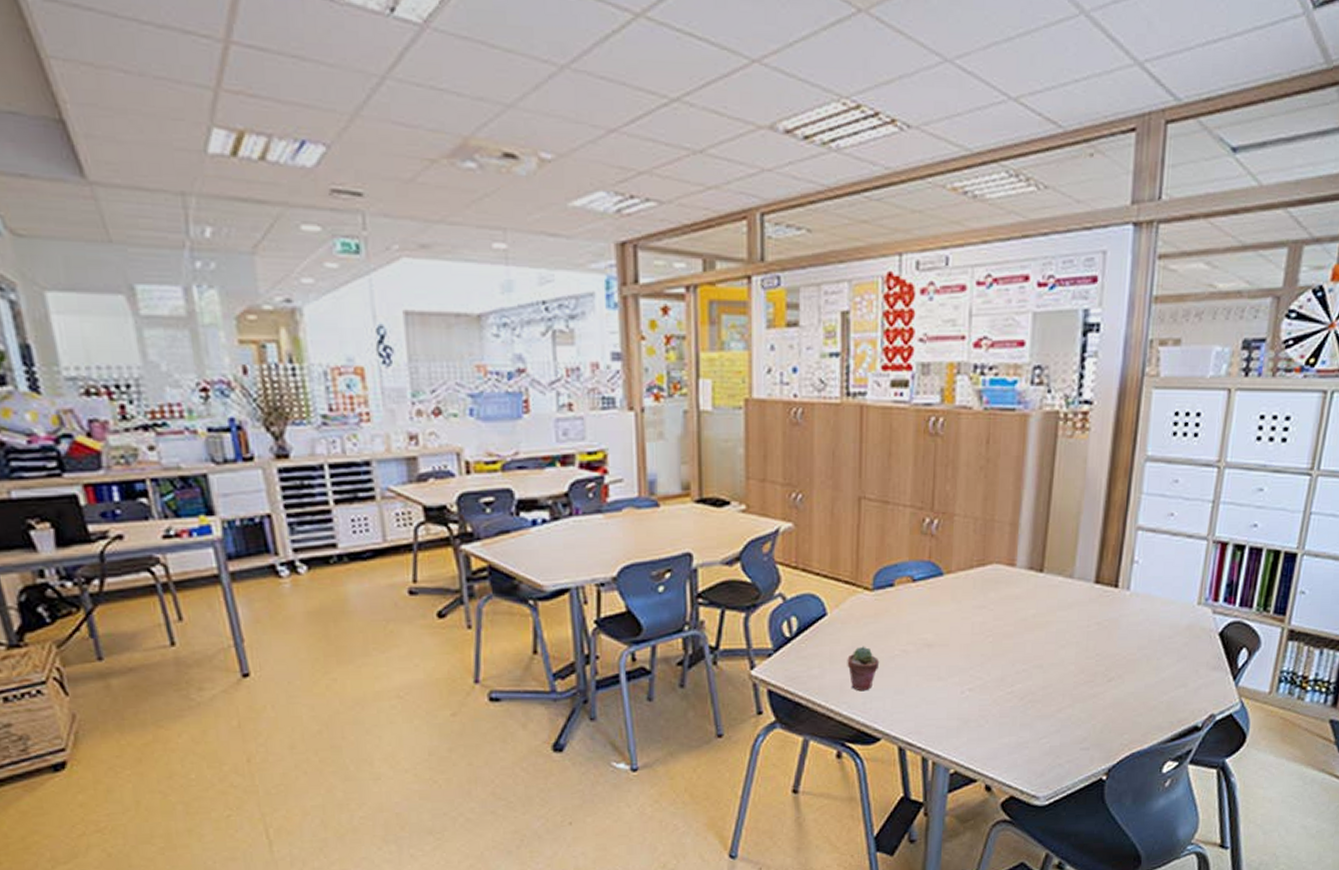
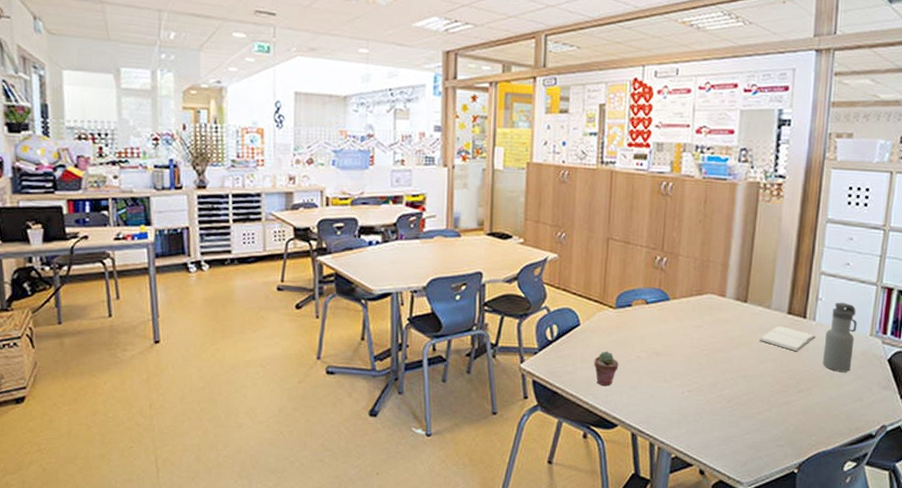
book: none [1059,599,1131,630] -> present [759,325,816,351]
water bottle: none [1139,564,1182,653] -> present [823,302,857,372]

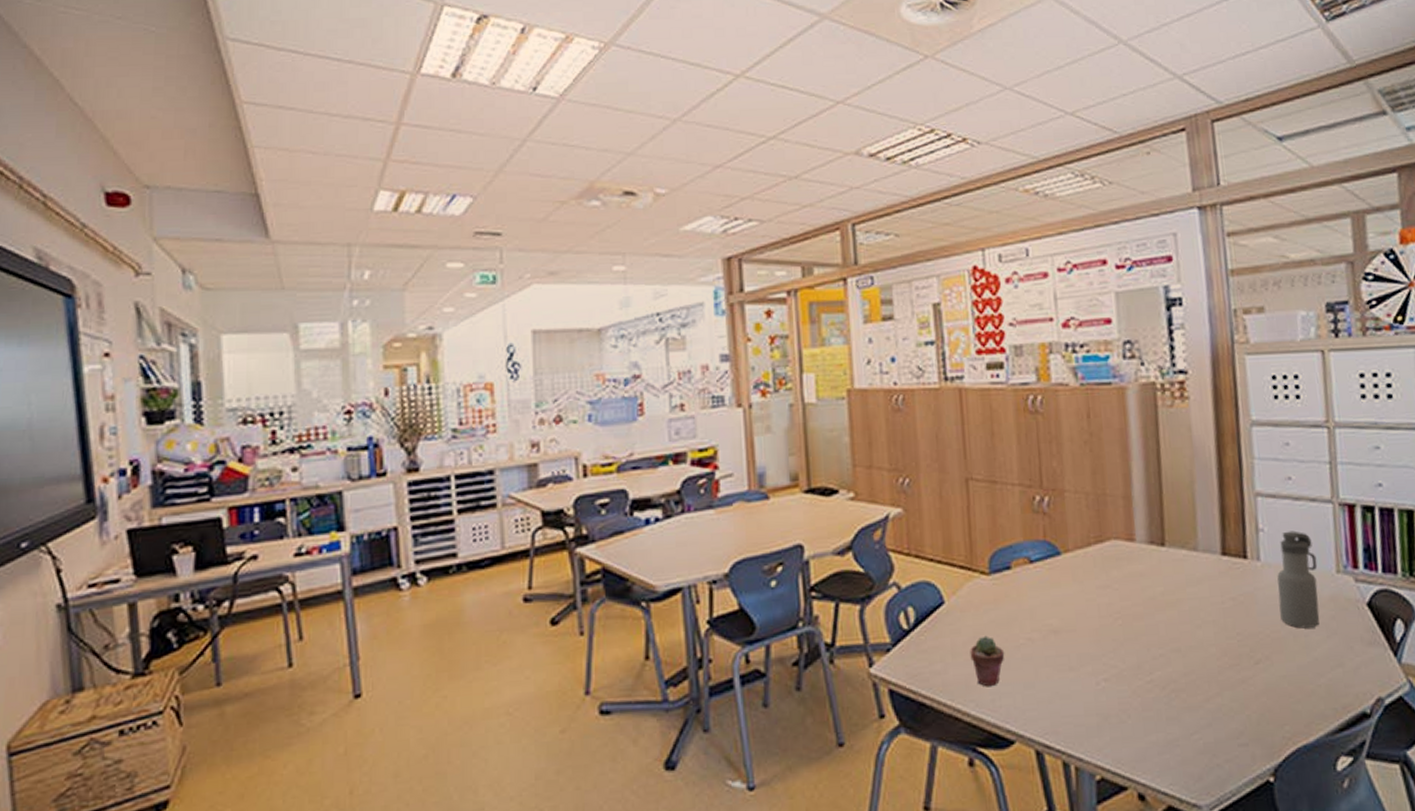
book: present [759,325,816,351] -> none [1190,572,1266,606]

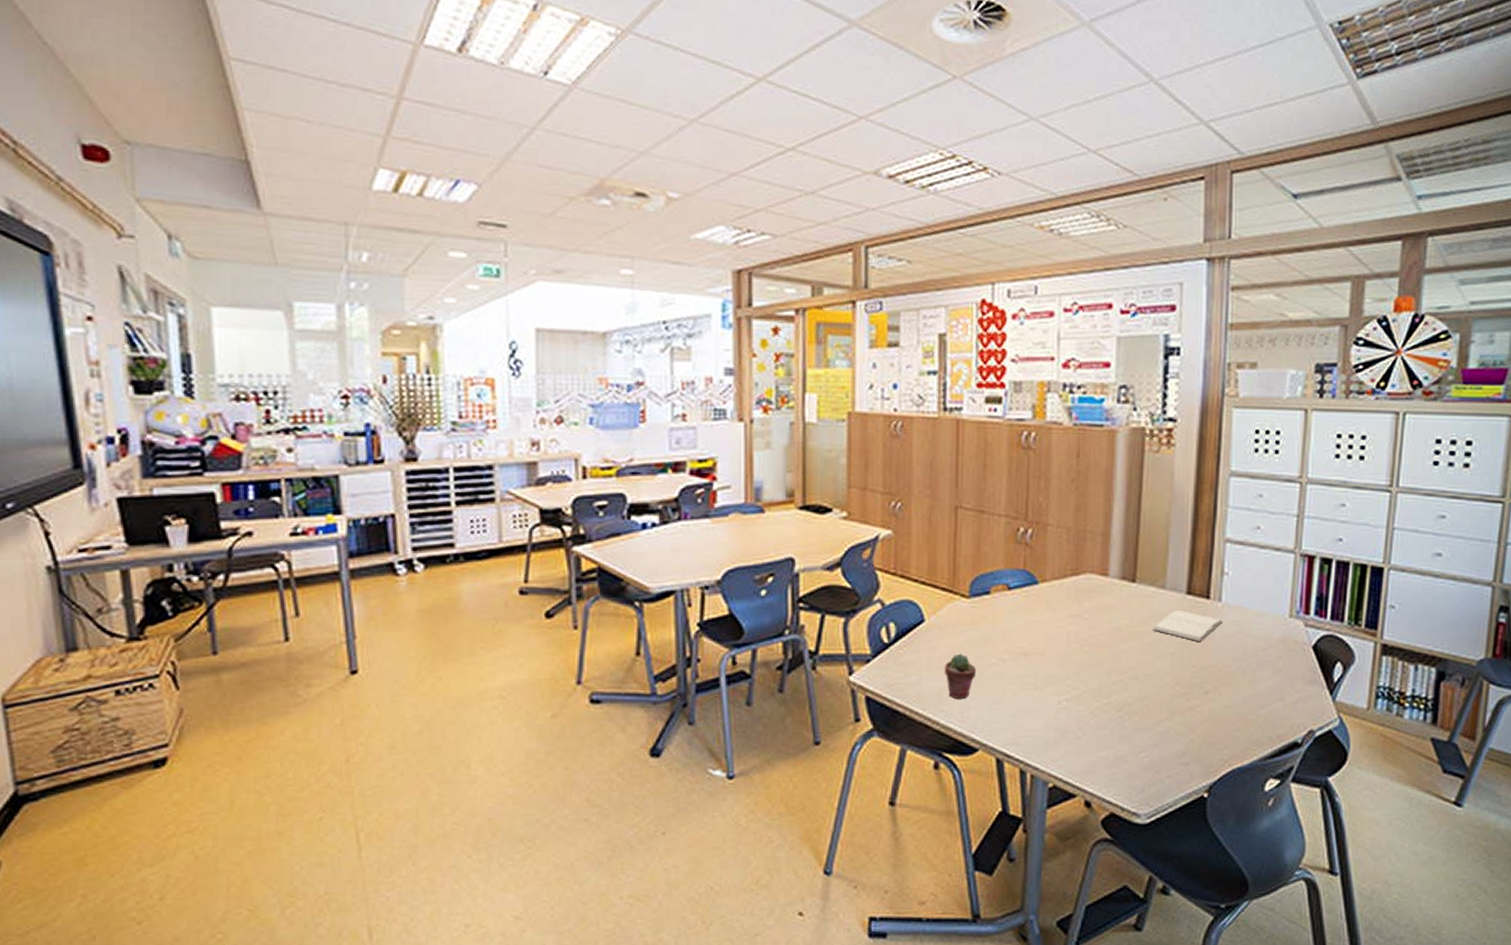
book: none [1190,572,1266,606] -> present [1153,609,1223,641]
water bottle: present [1277,530,1320,629] -> none [1233,576,1273,665]

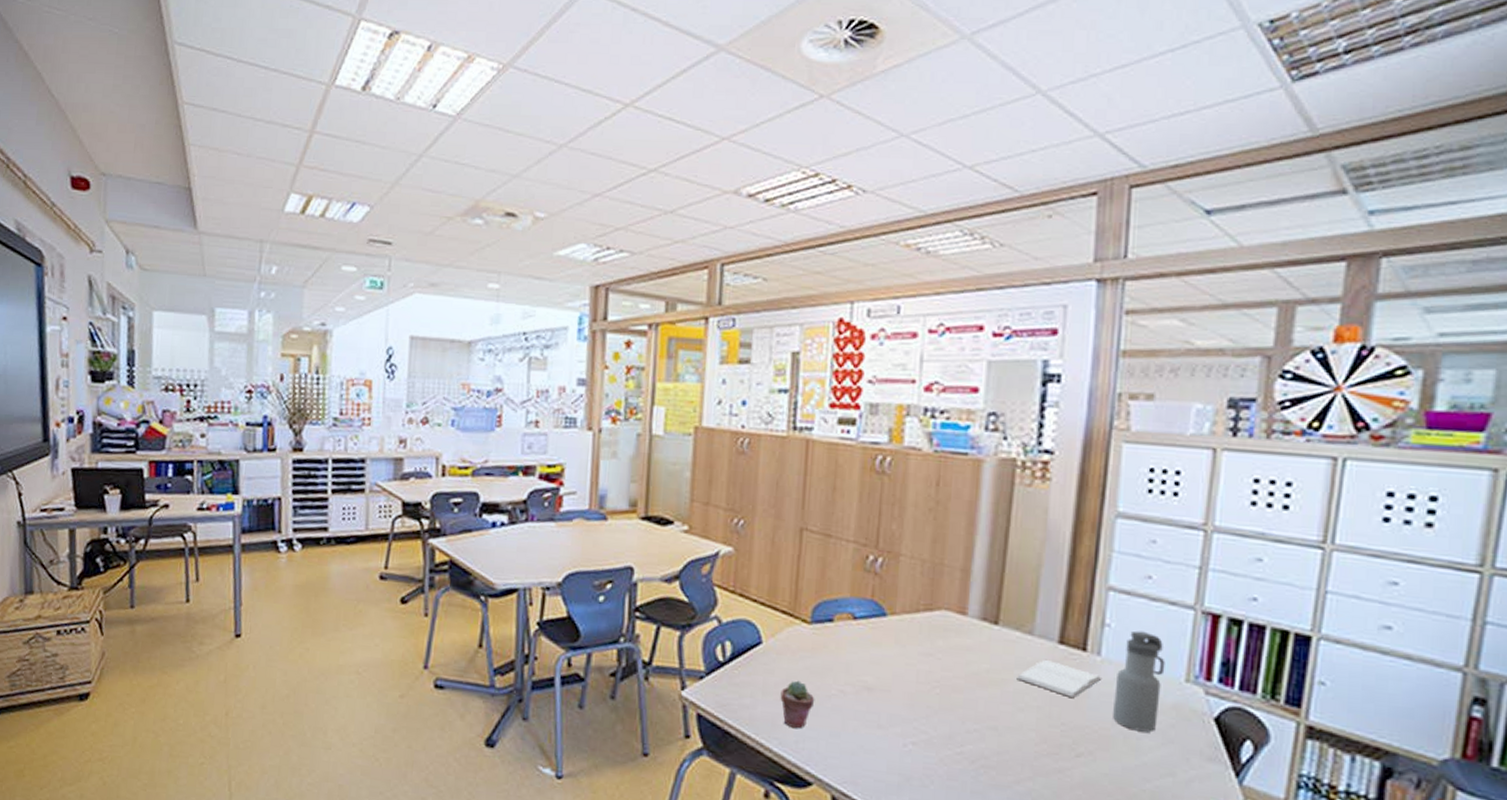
water bottle: none [1233,576,1273,665] -> present [1113,630,1165,733]

